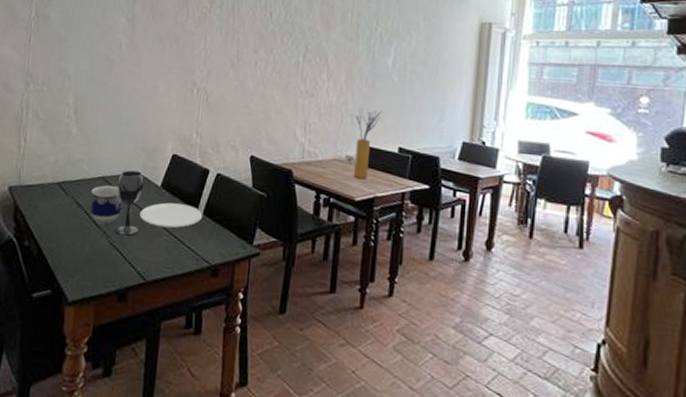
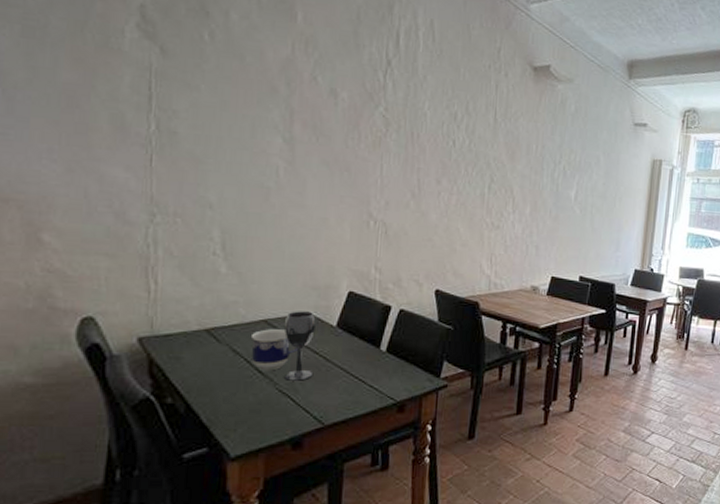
plate: present [140,202,203,228] -> none [313,342,386,369]
vase: present [353,109,382,180] -> none [538,240,565,308]

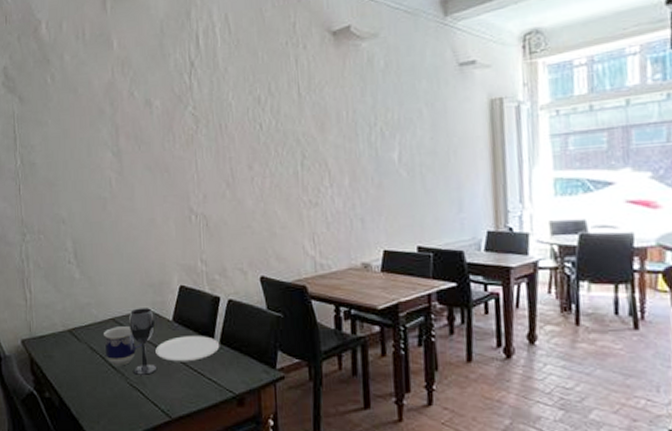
plate: none [313,342,386,369] -> present [155,336,220,362]

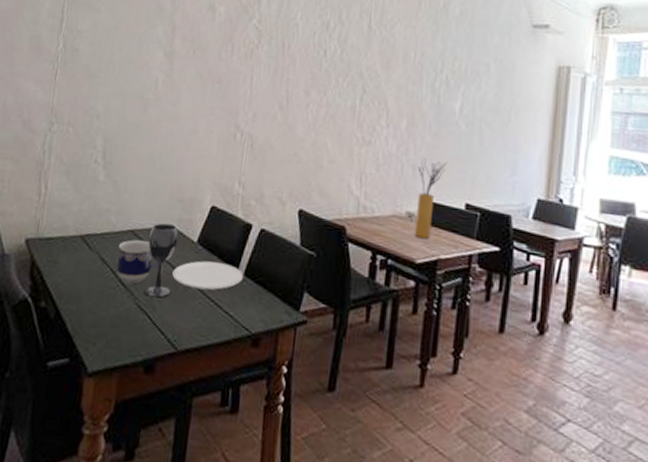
vase: none [366,210,394,286] -> present [414,159,448,240]

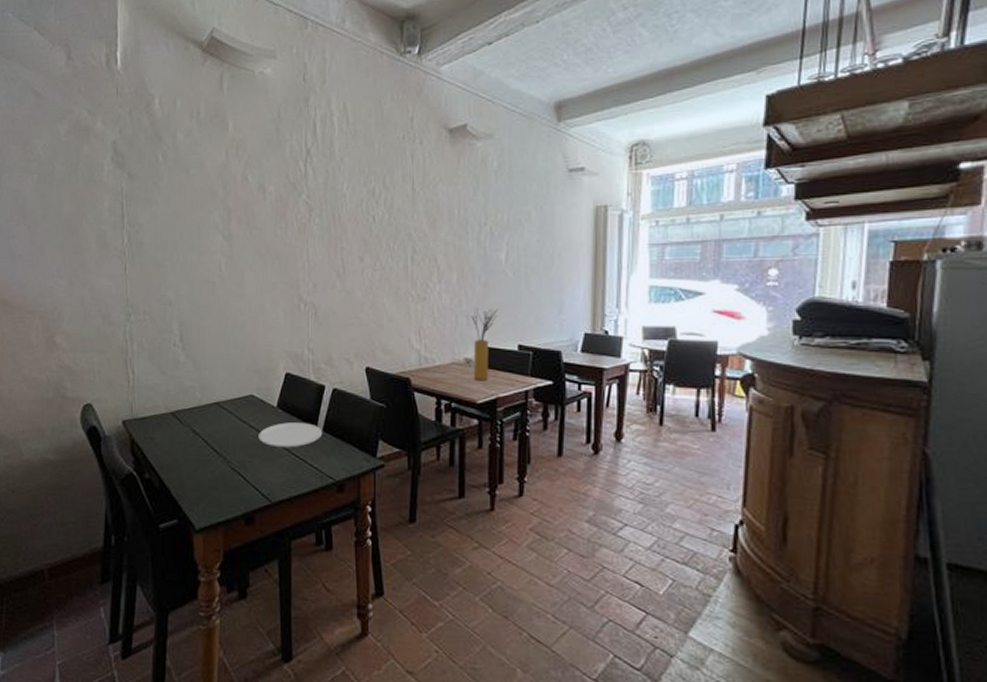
cup: present [117,239,159,284] -> none [207,411,245,450]
wine glass: present [144,223,178,298] -> none [232,393,260,459]

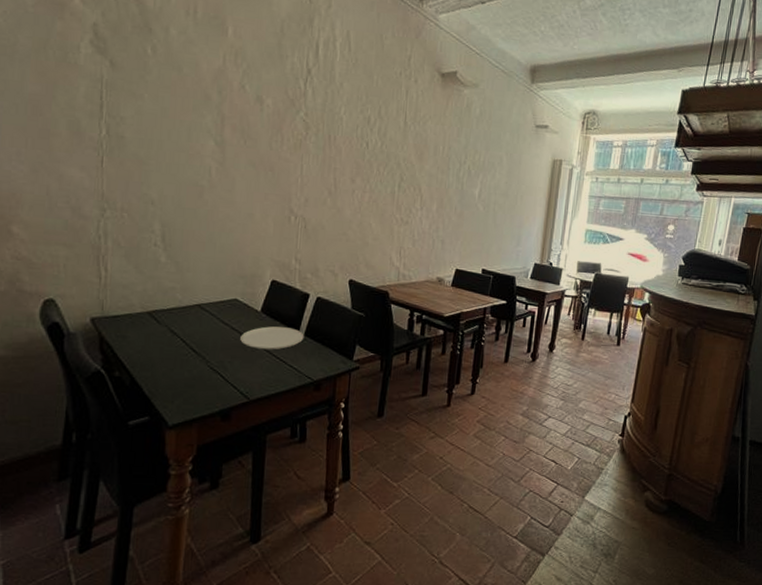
vase: present [471,308,498,381] -> none [443,235,469,298]

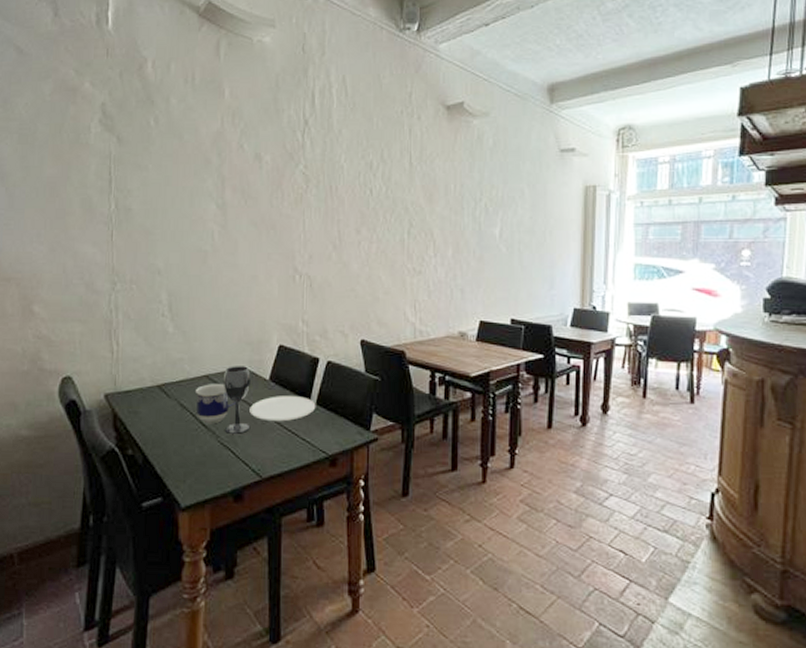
cup: none [187,312,227,350] -> present [196,384,236,424]
wine glass: none [214,297,243,360] -> present [222,366,251,434]

